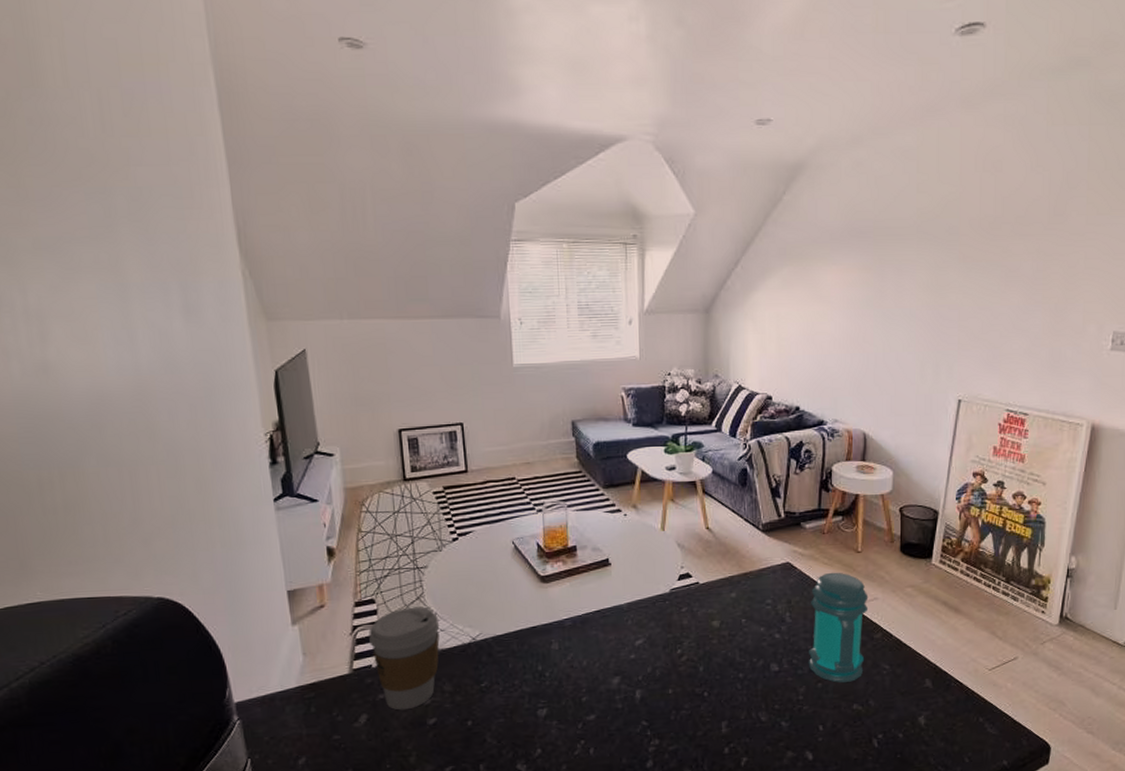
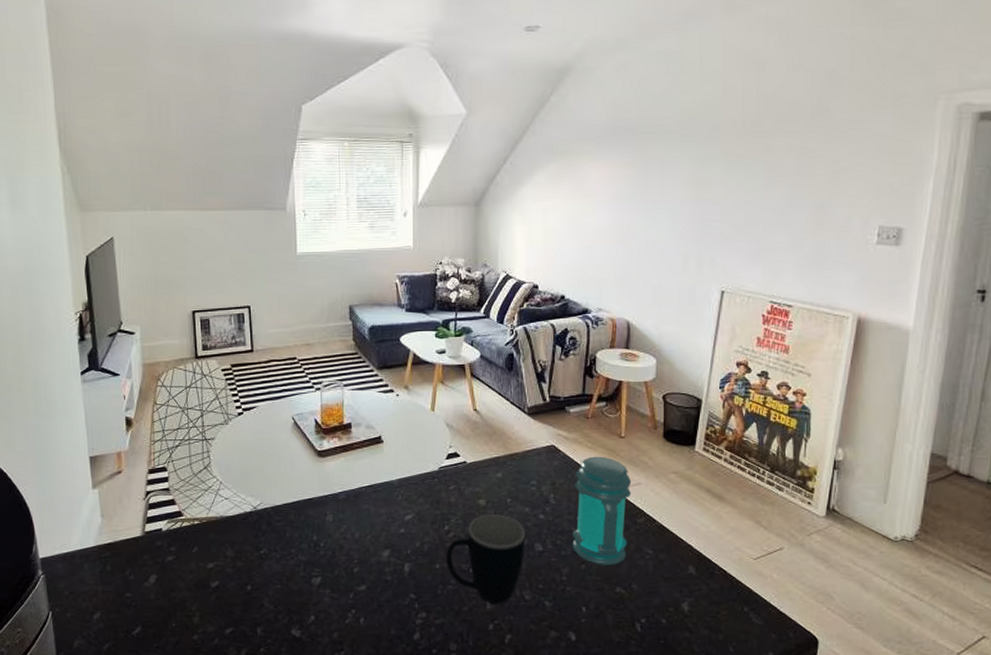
coffee cup: present [368,606,440,710] -> none [160,475,224,573]
mug: none [679,634,761,728] -> present [446,513,525,605]

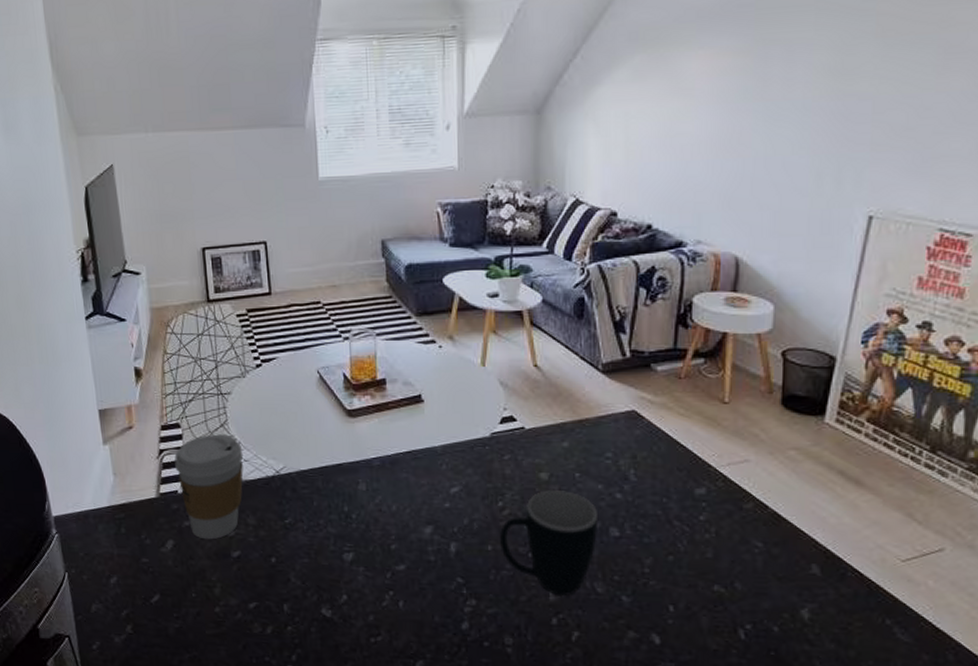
coffee cup: none [160,475,224,573] -> present [174,434,244,540]
jar: present [571,456,632,565] -> none [656,425,737,558]

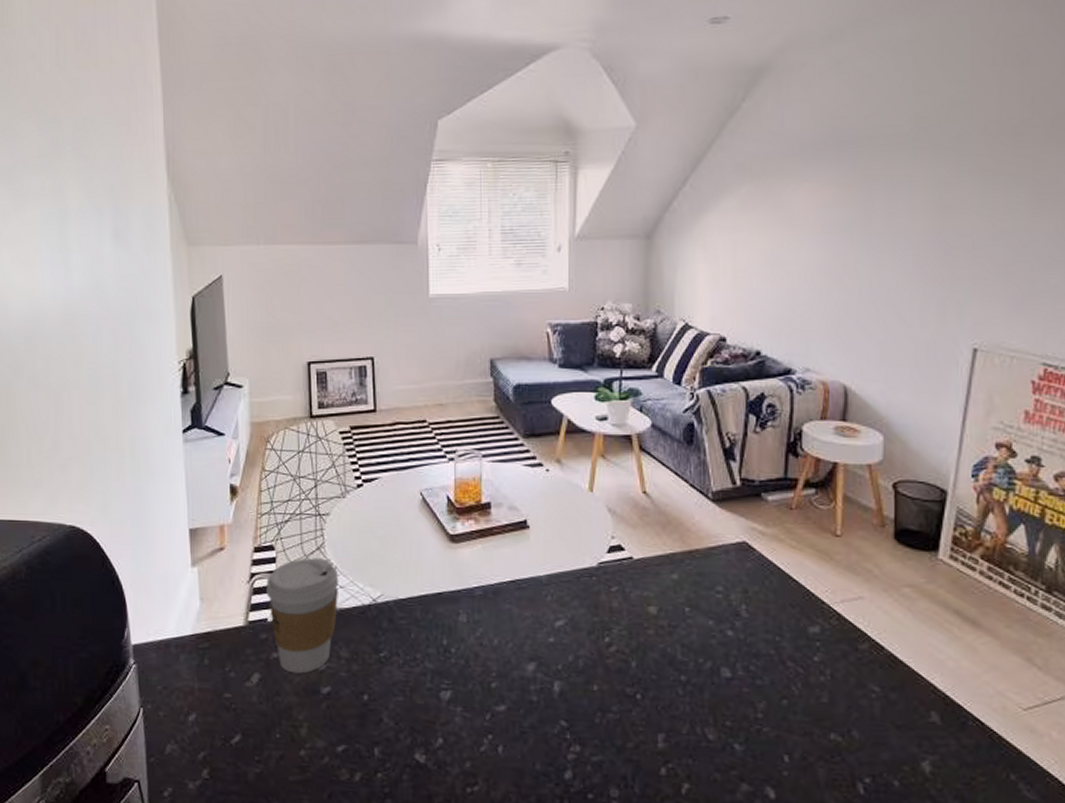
mug: present [500,489,597,596] -> none [606,624,708,743]

